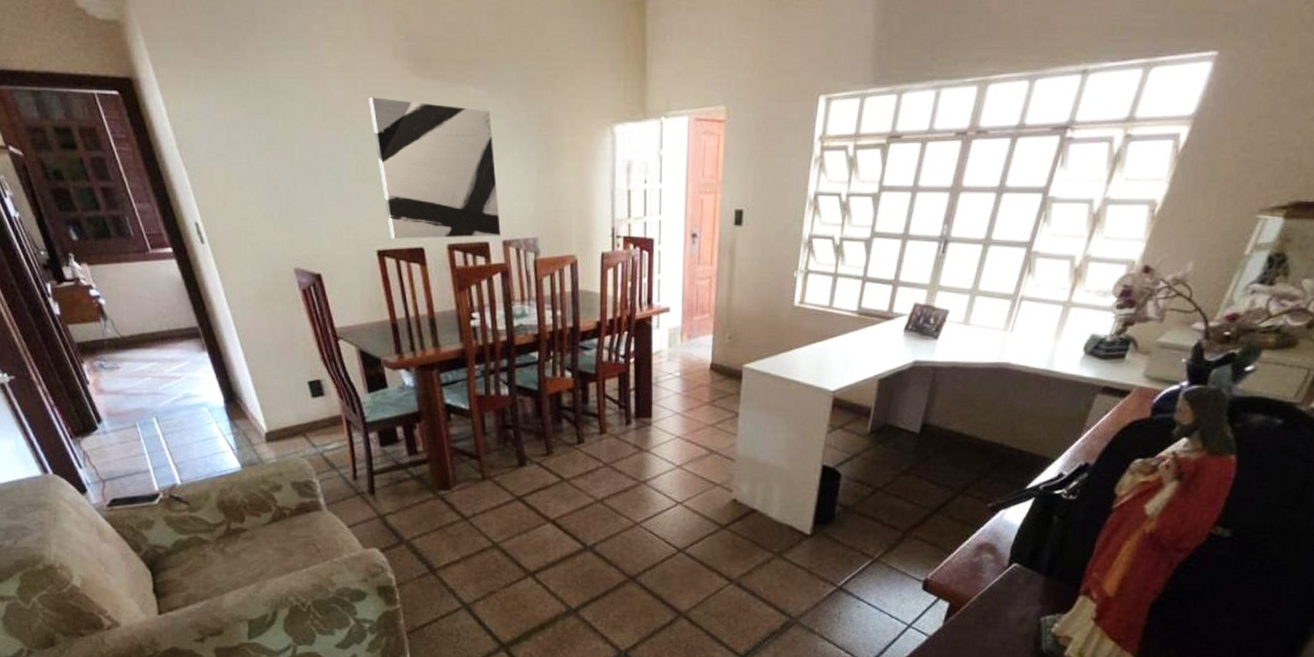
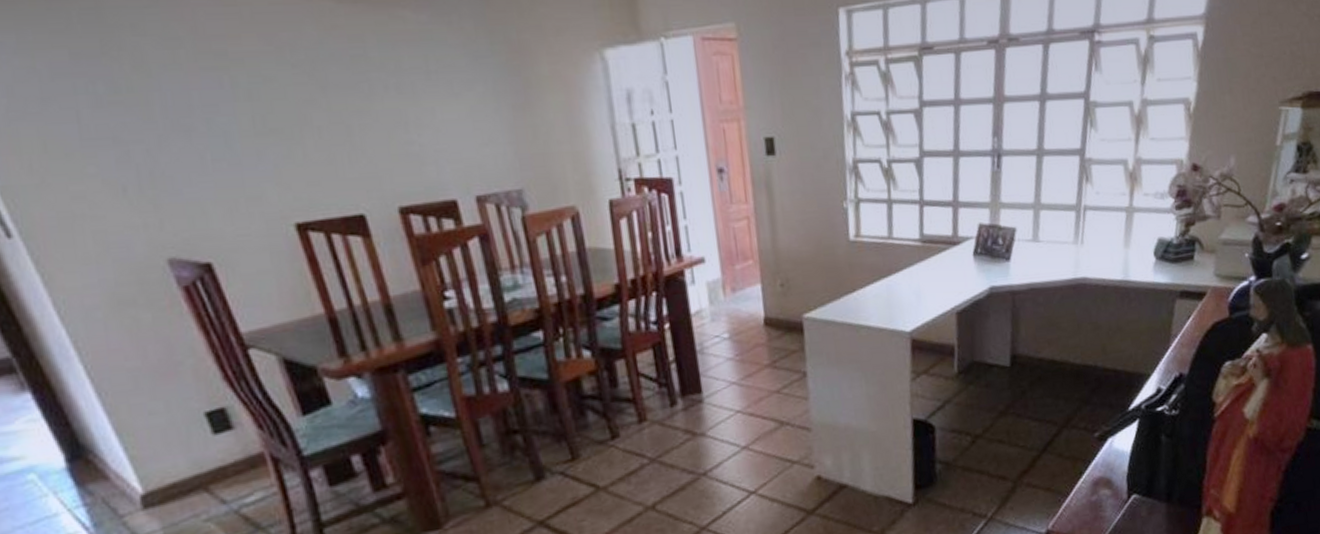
wall art: present [369,97,501,239] -> none [262,28,472,207]

